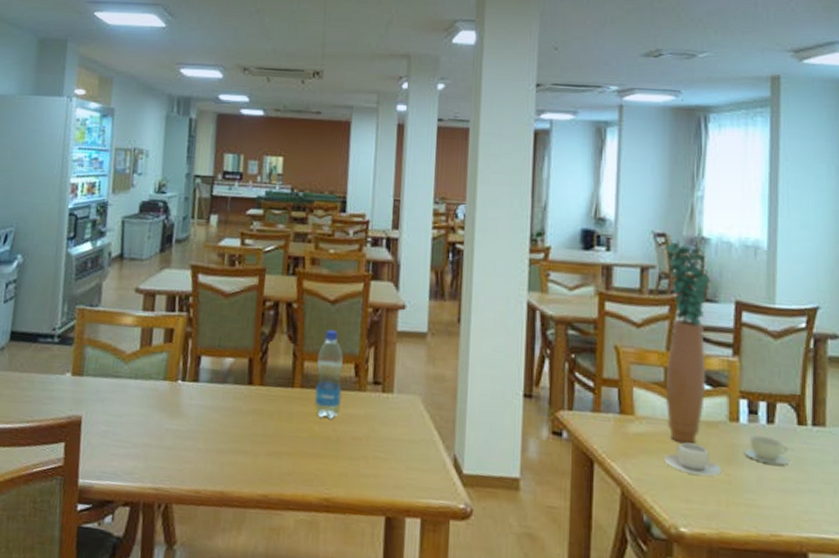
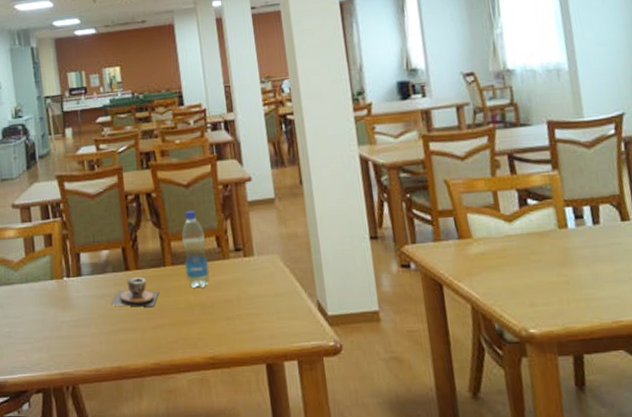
teacup: none [225,392,282,430] -> present [111,276,159,307]
teacup: present [664,442,722,477] -> none [505,253,560,282]
vase: present [665,234,711,444] -> none [475,72,534,256]
teacup: present [744,434,790,465] -> none [576,236,619,260]

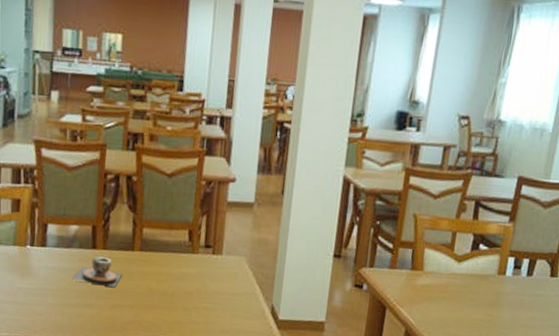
bottle: present [181,210,210,288] -> none [152,200,178,277]

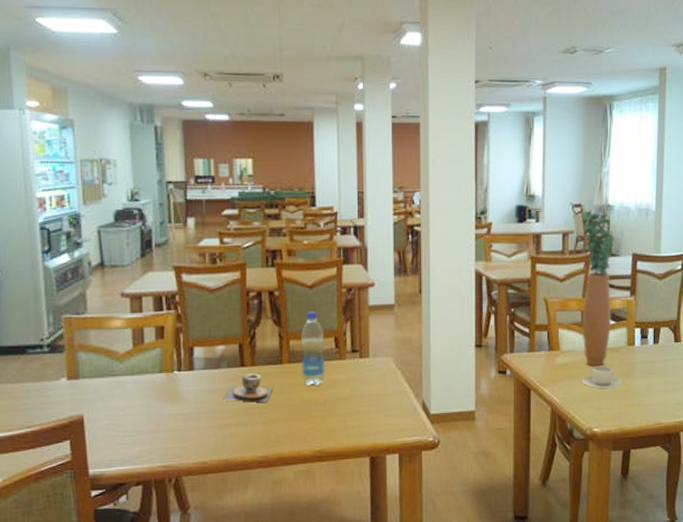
bottle: none [152,200,178,277] -> present [301,310,325,386]
teacup: none [442,291,486,317] -> present [582,366,623,389]
vase: none [448,117,501,293] -> present [581,204,615,367]

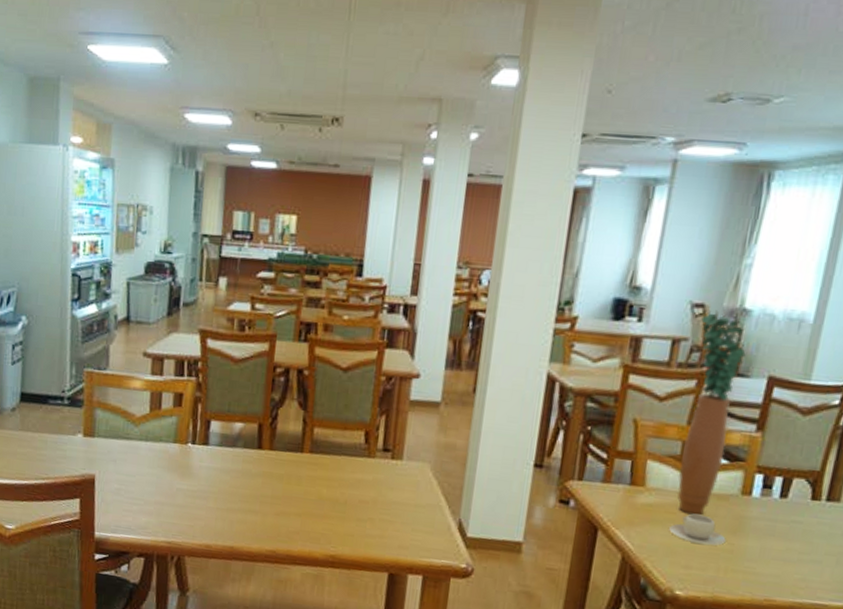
teacup: present [223,372,274,402] -> none [235,456,290,492]
bottle: present [301,310,325,386] -> none [323,397,354,483]

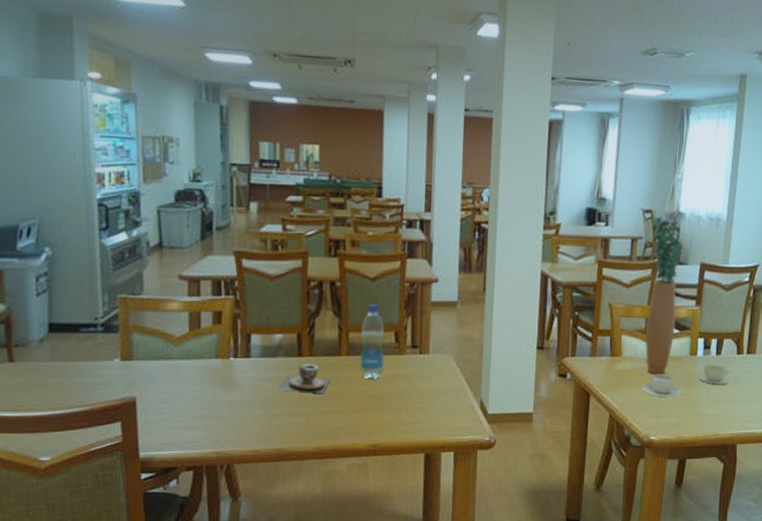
teacup: none [235,456,290,492] -> present [278,362,331,393]
bottle: none [323,397,354,483] -> present [360,303,384,380]
teacup: none [751,508,797,537] -> present [699,364,730,385]

